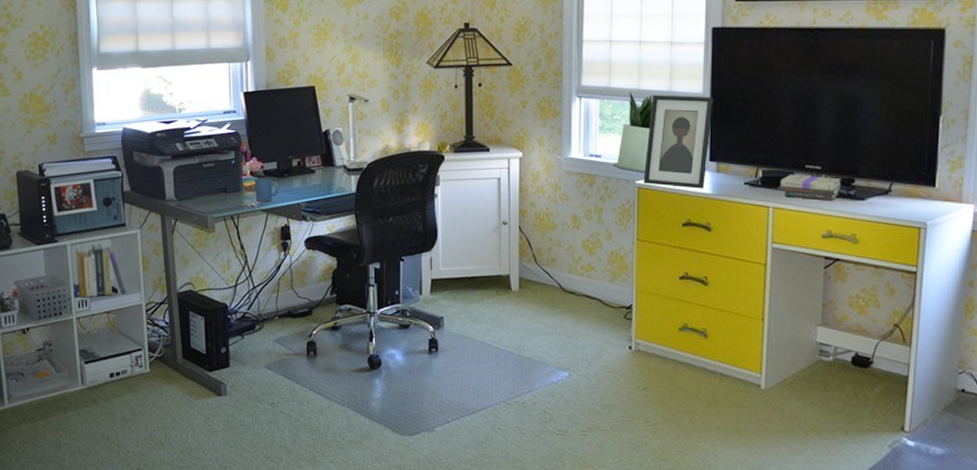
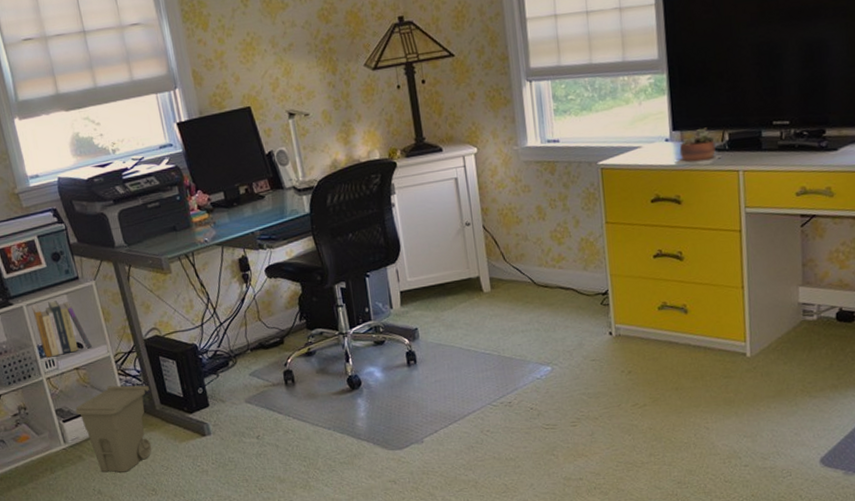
trash can: none [99,333,175,422] -> present [75,385,152,473]
mug: present [255,177,279,201] -> none [203,209,230,236]
planter: present [612,92,653,173] -> none [571,68,608,154]
picture frame: present [643,94,714,189] -> none [605,62,671,164]
succulent plant: none [709,162,754,197] -> present [675,127,722,166]
books: present [777,174,841,201] -> none [745,130,812,158]

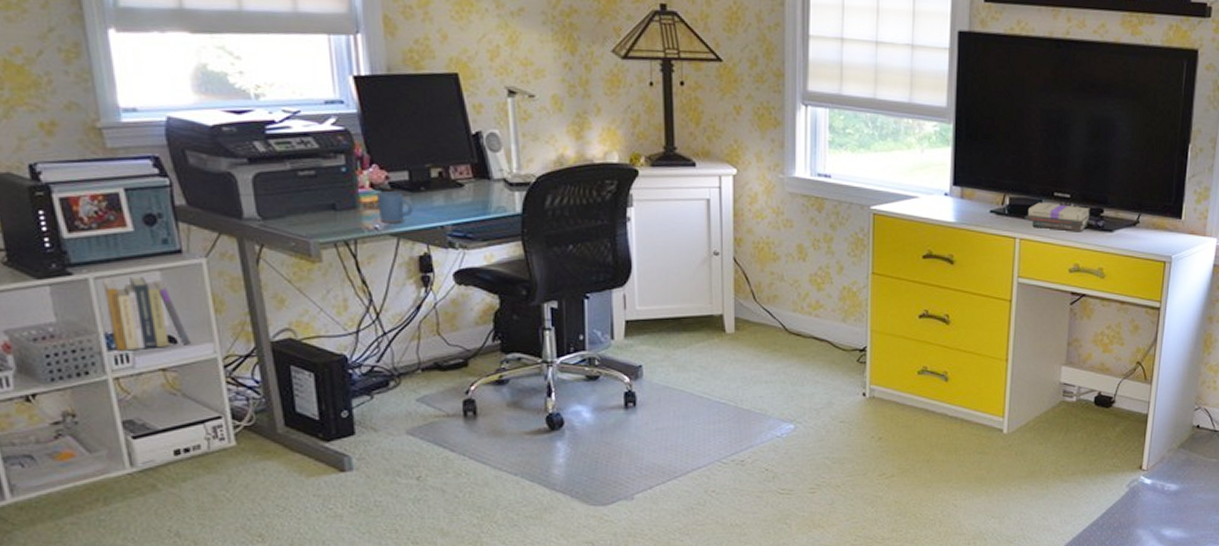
trash can: present [75,385,152,473] -> none [154,396,272,510]
mug: none [203,209,230,236] -> present [377,191,413,223]
succulent plant: present [675,127,722,166] -> none [952,187,1000,227]
books: none [745,130,812,158] -> present [1024,202,1090,232]

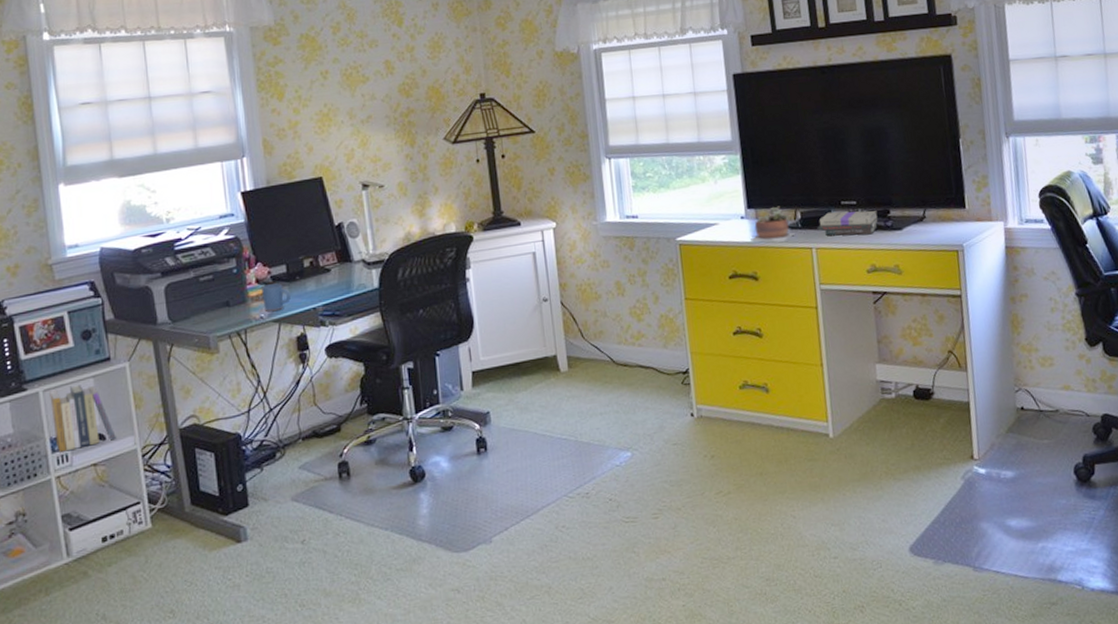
succulent plant: none [952,187,1000,227] -> present [751,206,795,243]

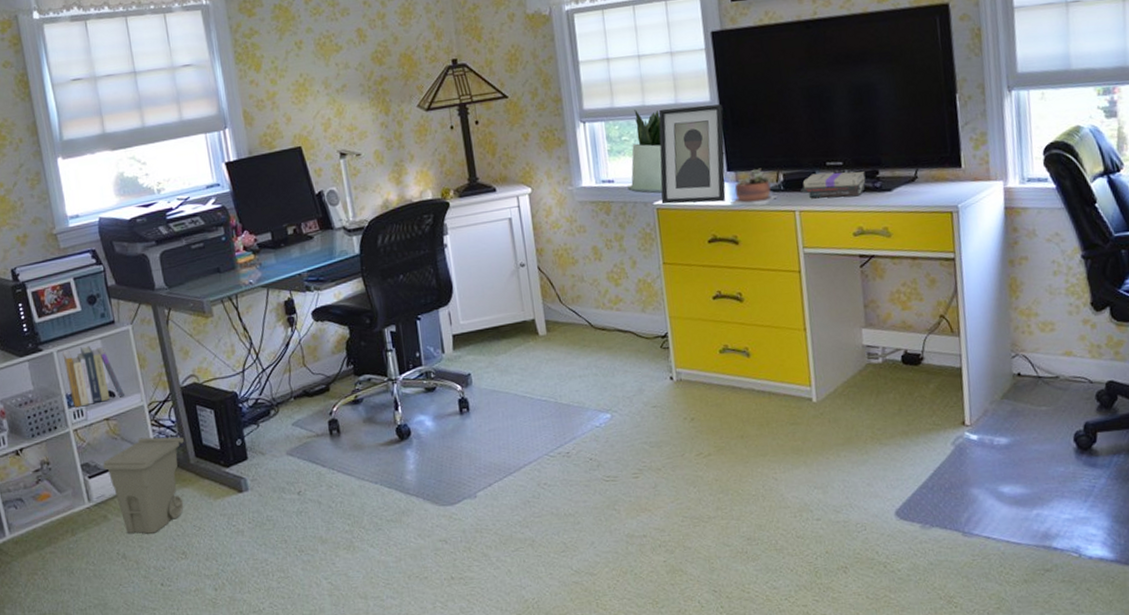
trash can: none [87,483,180,592] -> present [103,437,185,534]
mug: present [262,283,291,311] -> none [249,250,277,277]
planter: none [650,147,685,230] -> present [626,109,663,194]
picture frame: none [682,143,746,241] -> present [658,104,726,205]

